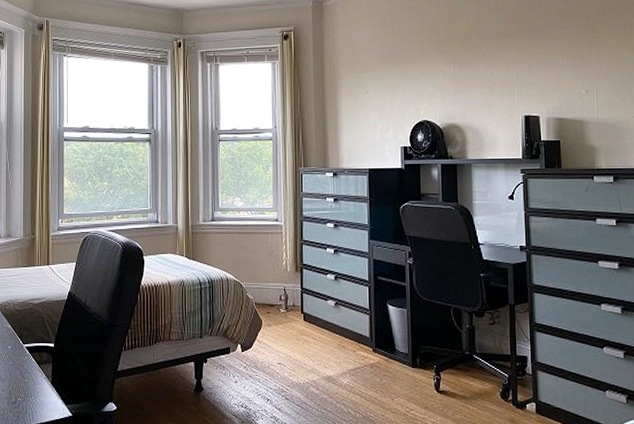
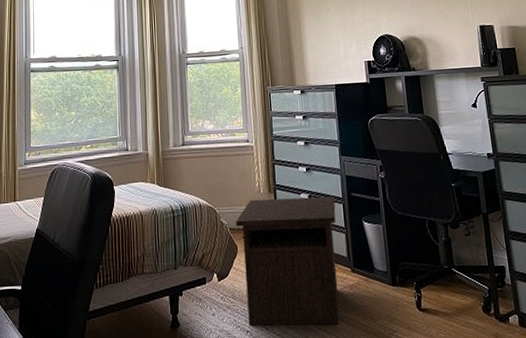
nightstand: none [262,277,361,399] -> present [236,196,339,326]

